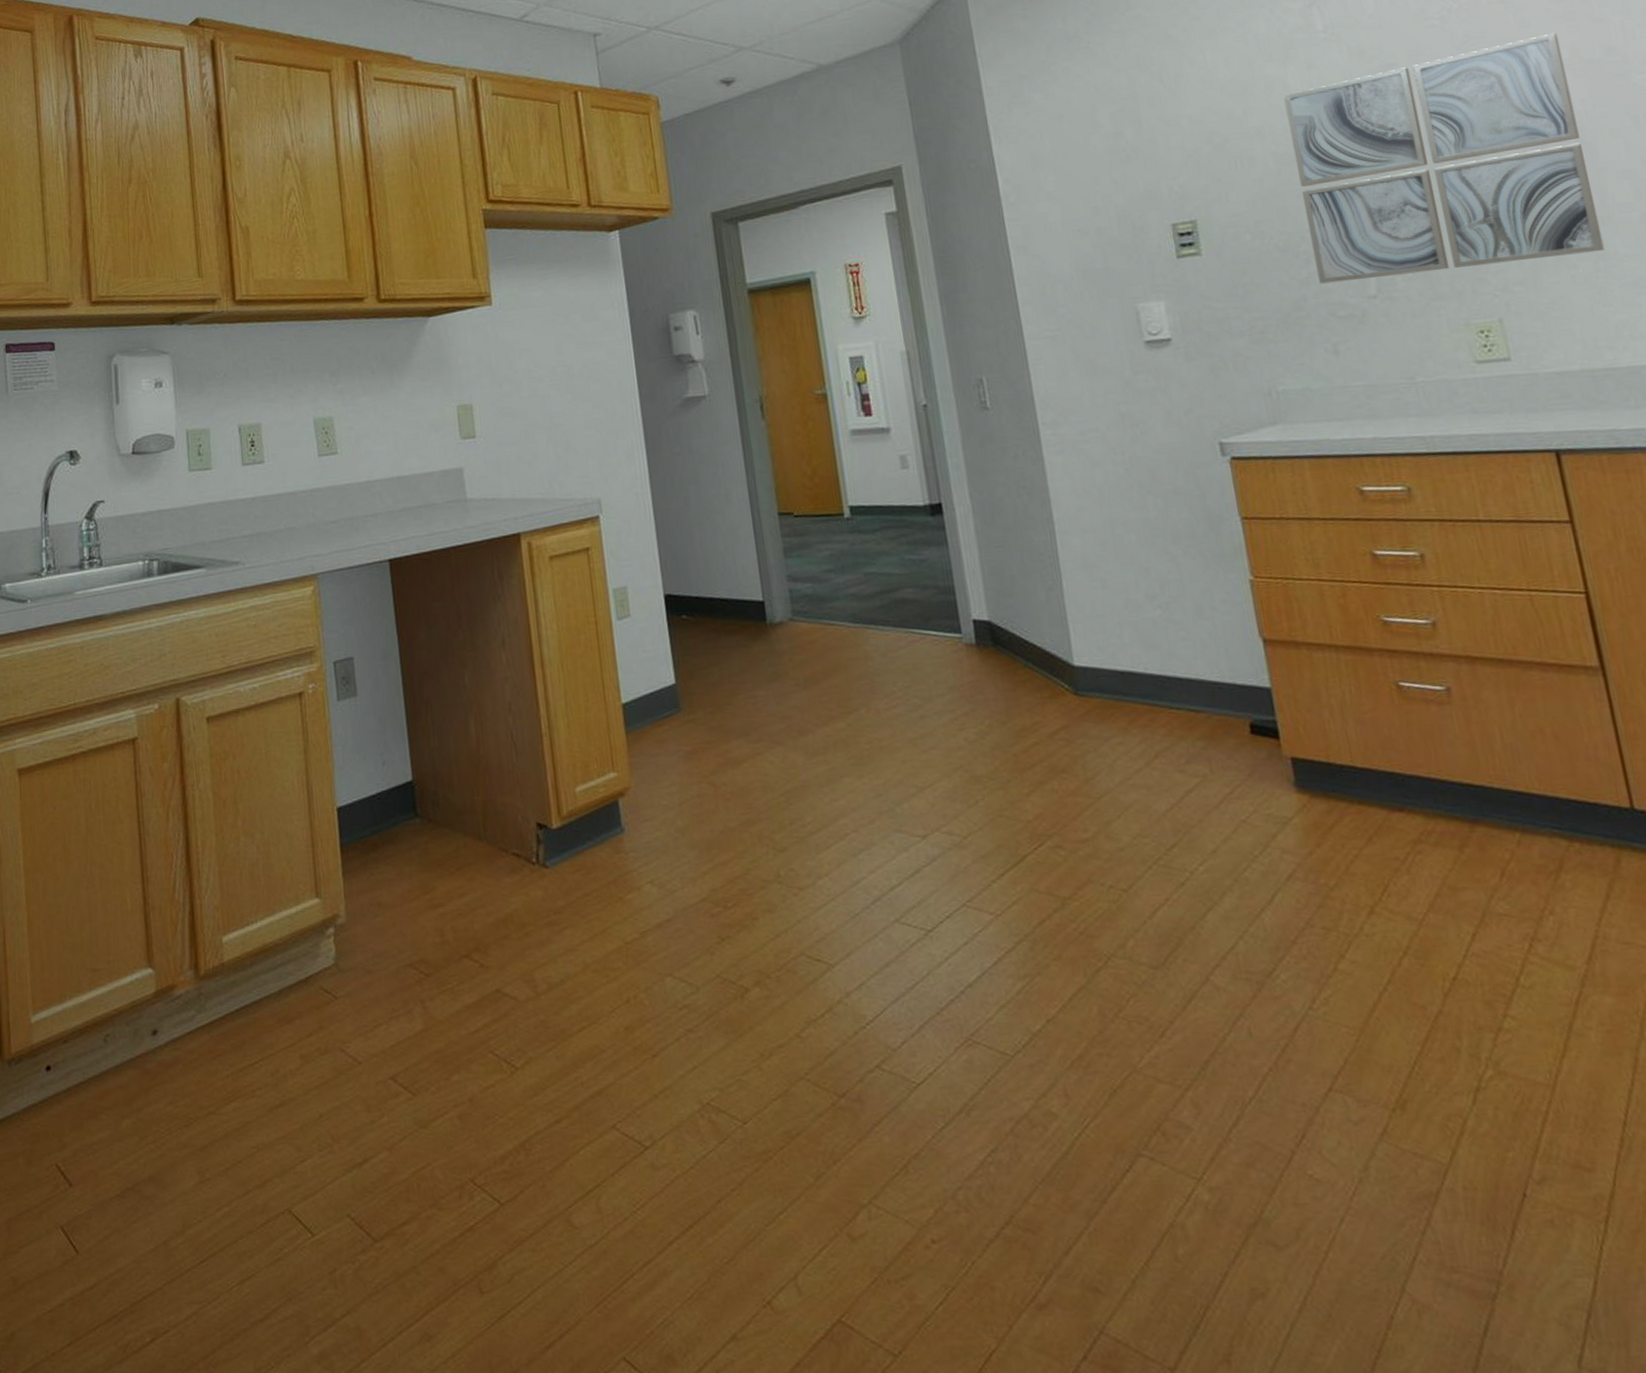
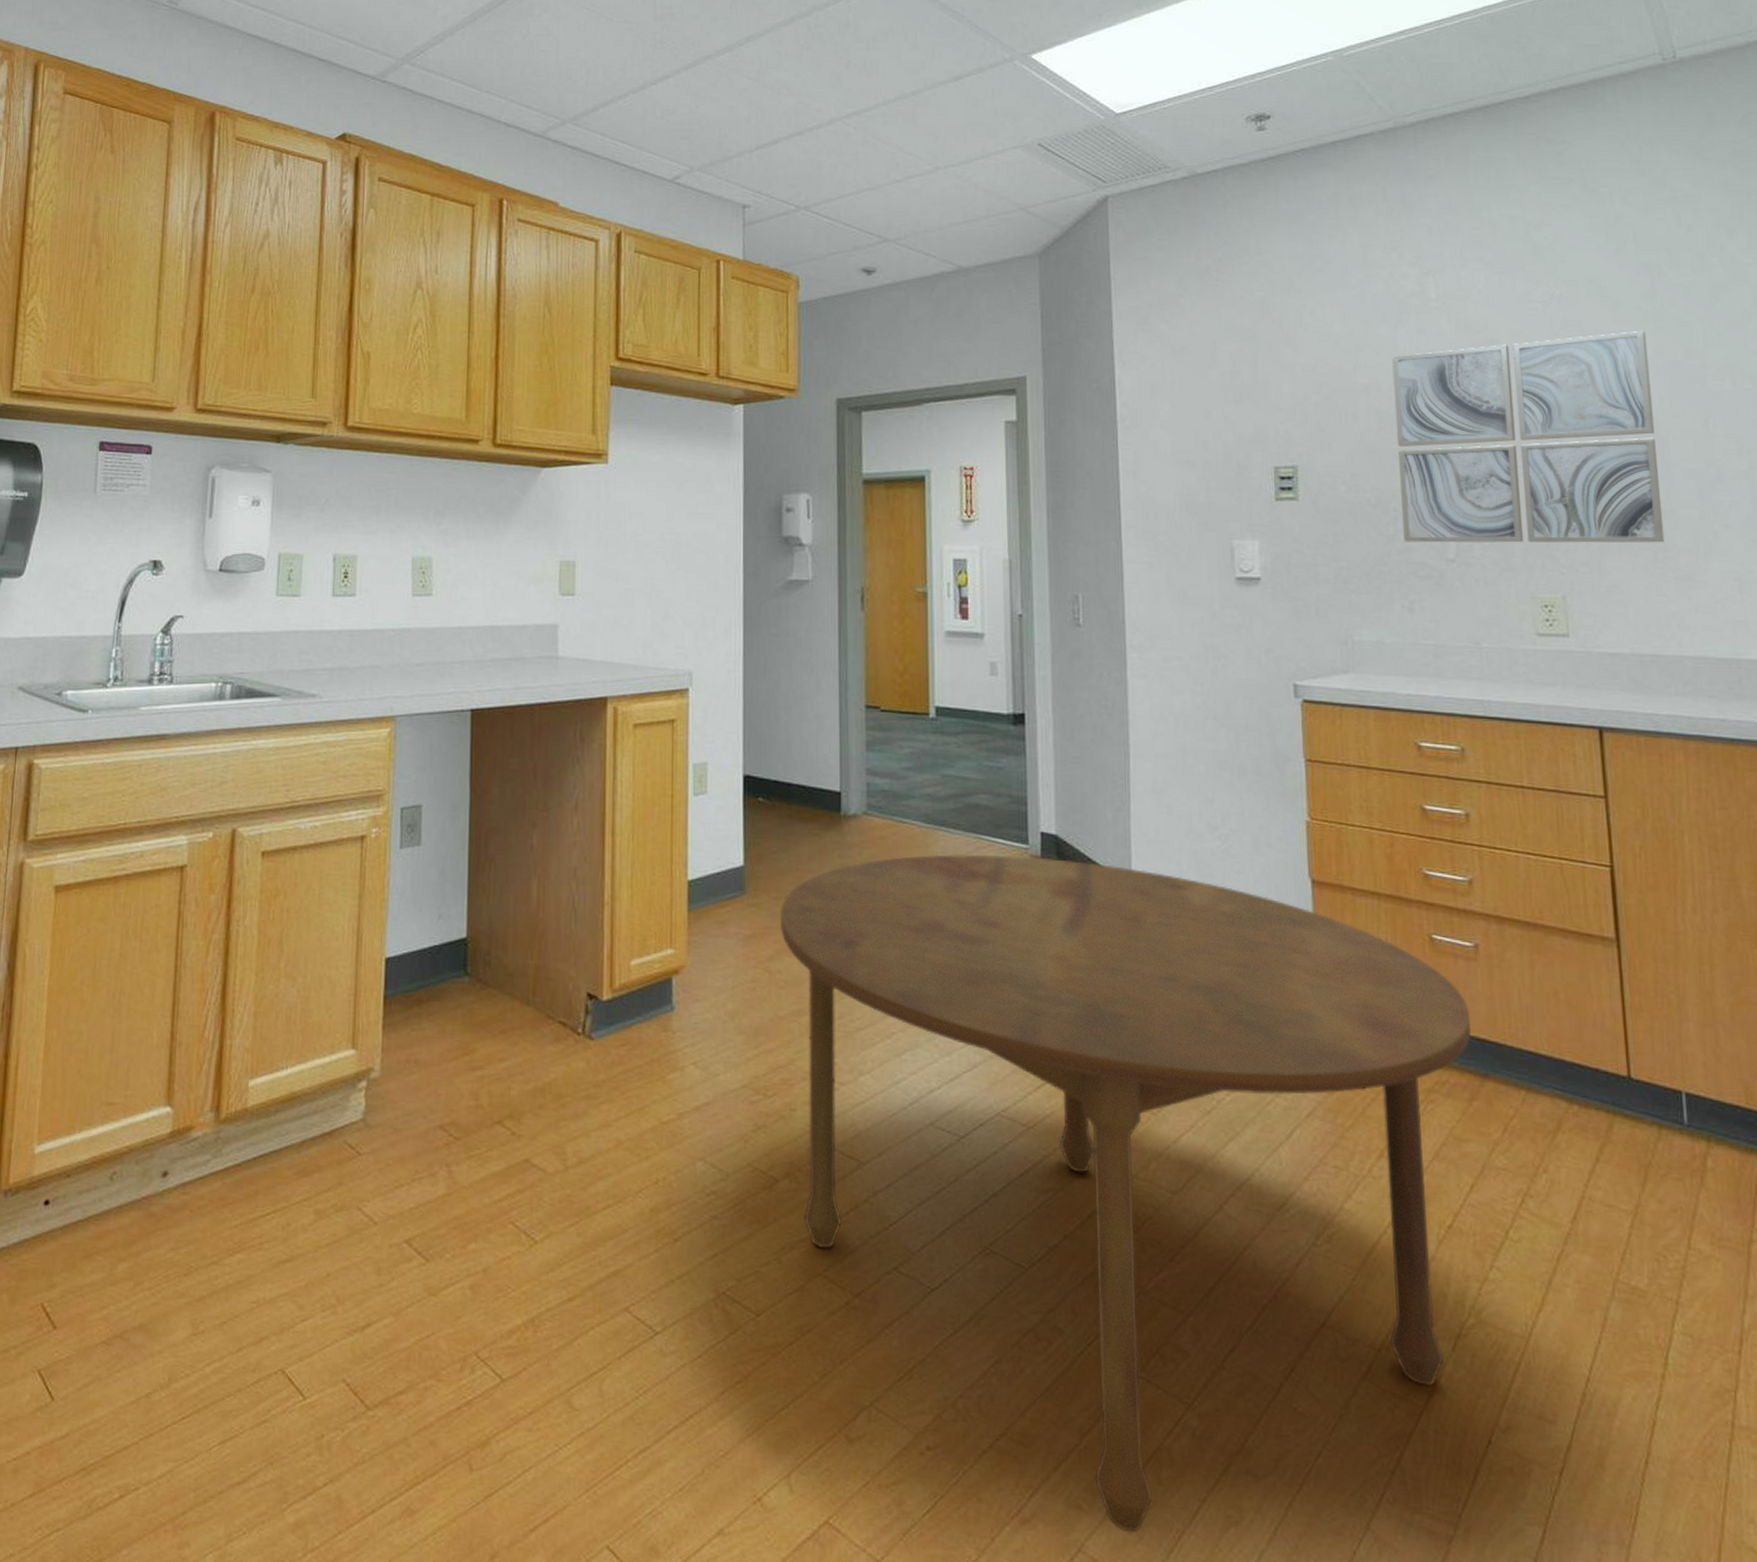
dining table: none [718,644,1465,1312] -> present [781,854,1471,1533]

